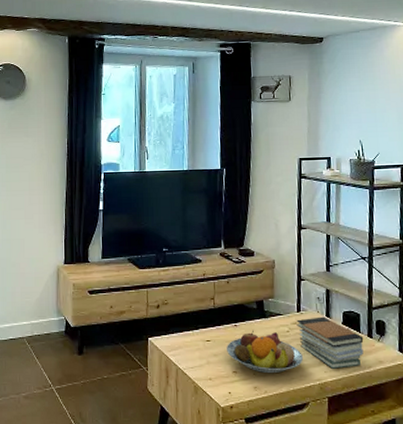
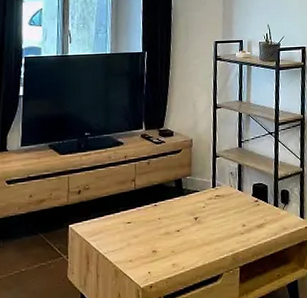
fruit bowl: present [227,330,303,374] -> none [147,208,217,250]
book stack: present [296,316,364,369] -> none [212,190,271,239]

